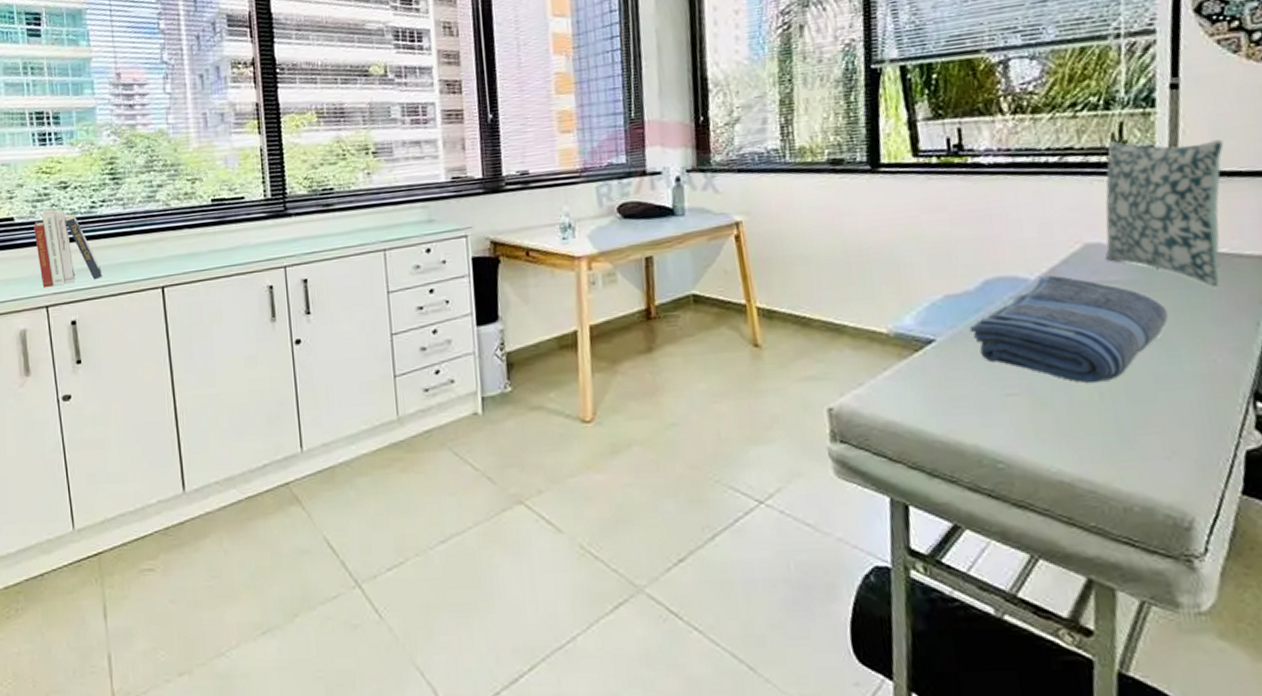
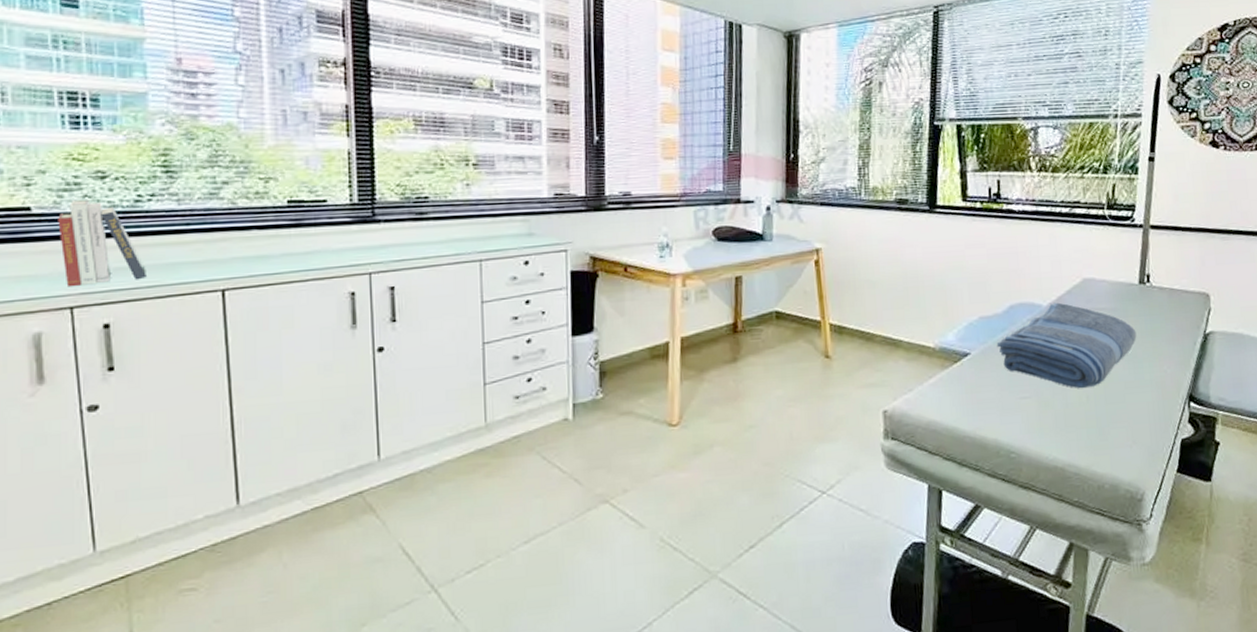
pillow: present [1105,139,1224,287] -> none [1097,199,1181,315]

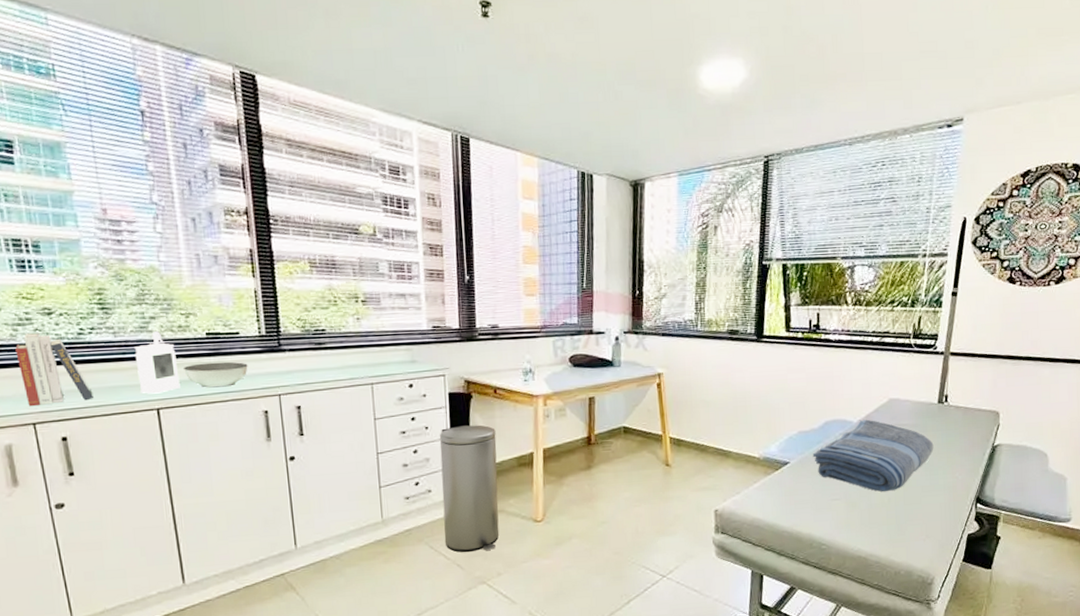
tissue box: none [201,198,252,272] -> present [134,331,180,394]
bowl: none [256,234,335,265] -> present [182,362,248,388]
pedal bin: none [557,308,627,465] -> present [439,424,500,553]

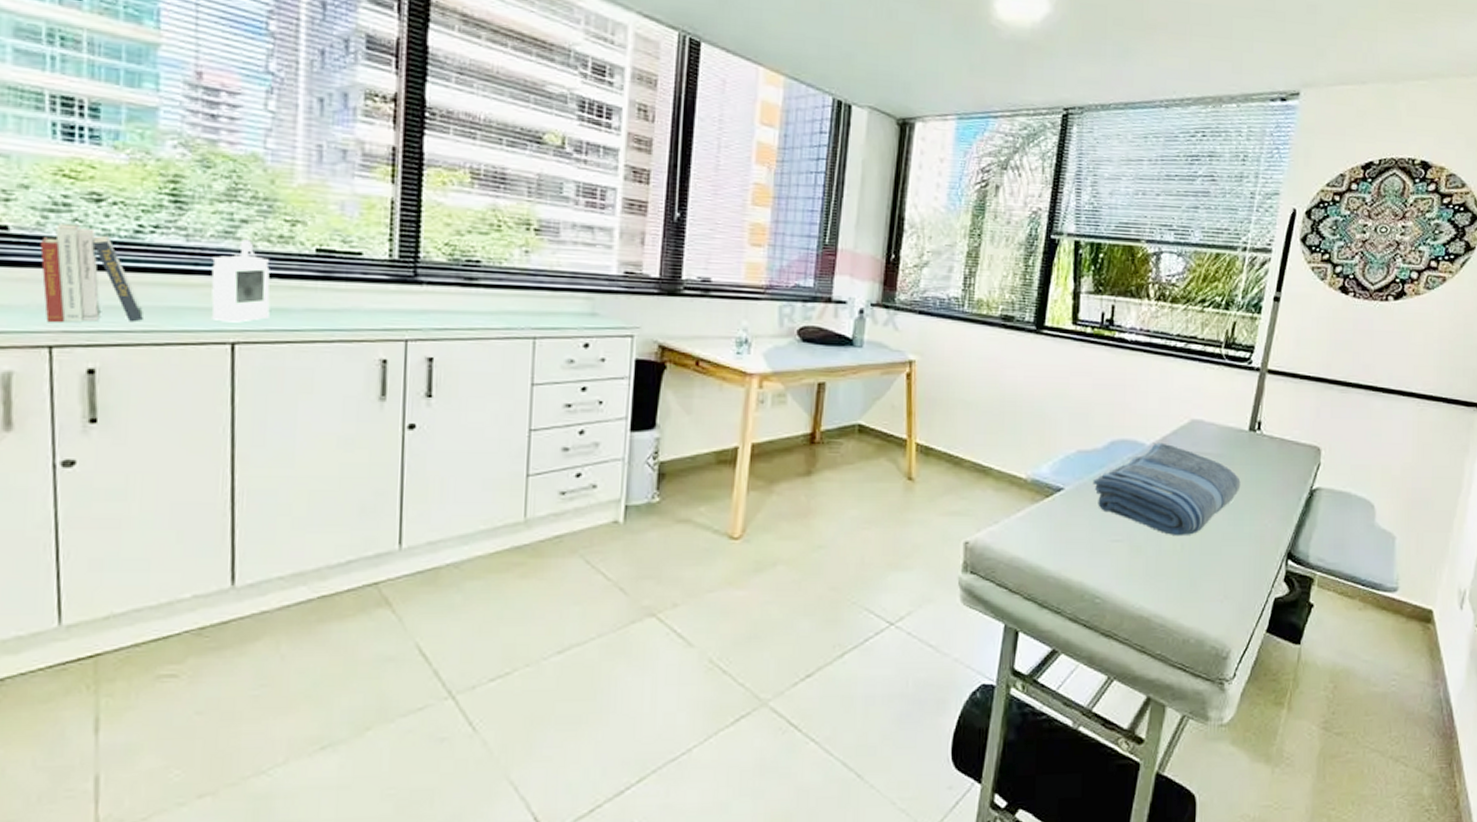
bowl: present [182,362,248,388] -> none [276,288,368,323]
pedal bin: present [439,424,500,553] -> none [606,402,692,573]

